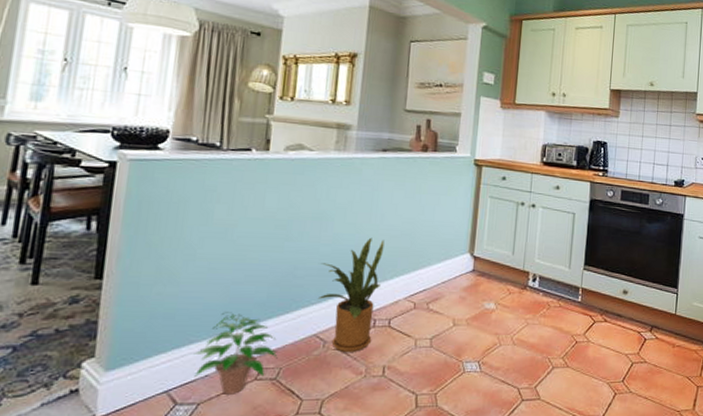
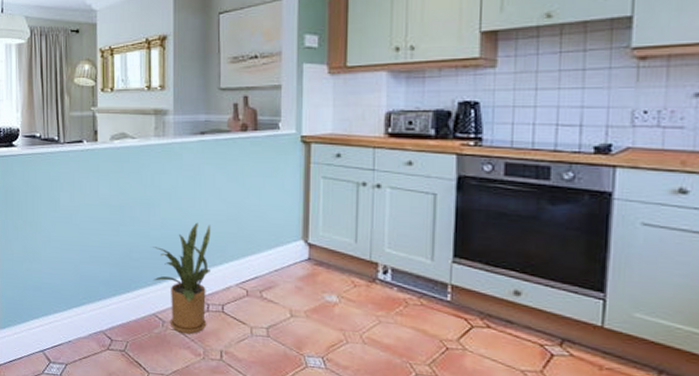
potted plant: present [194,312,278,394] -> none [58,287,124,360]

